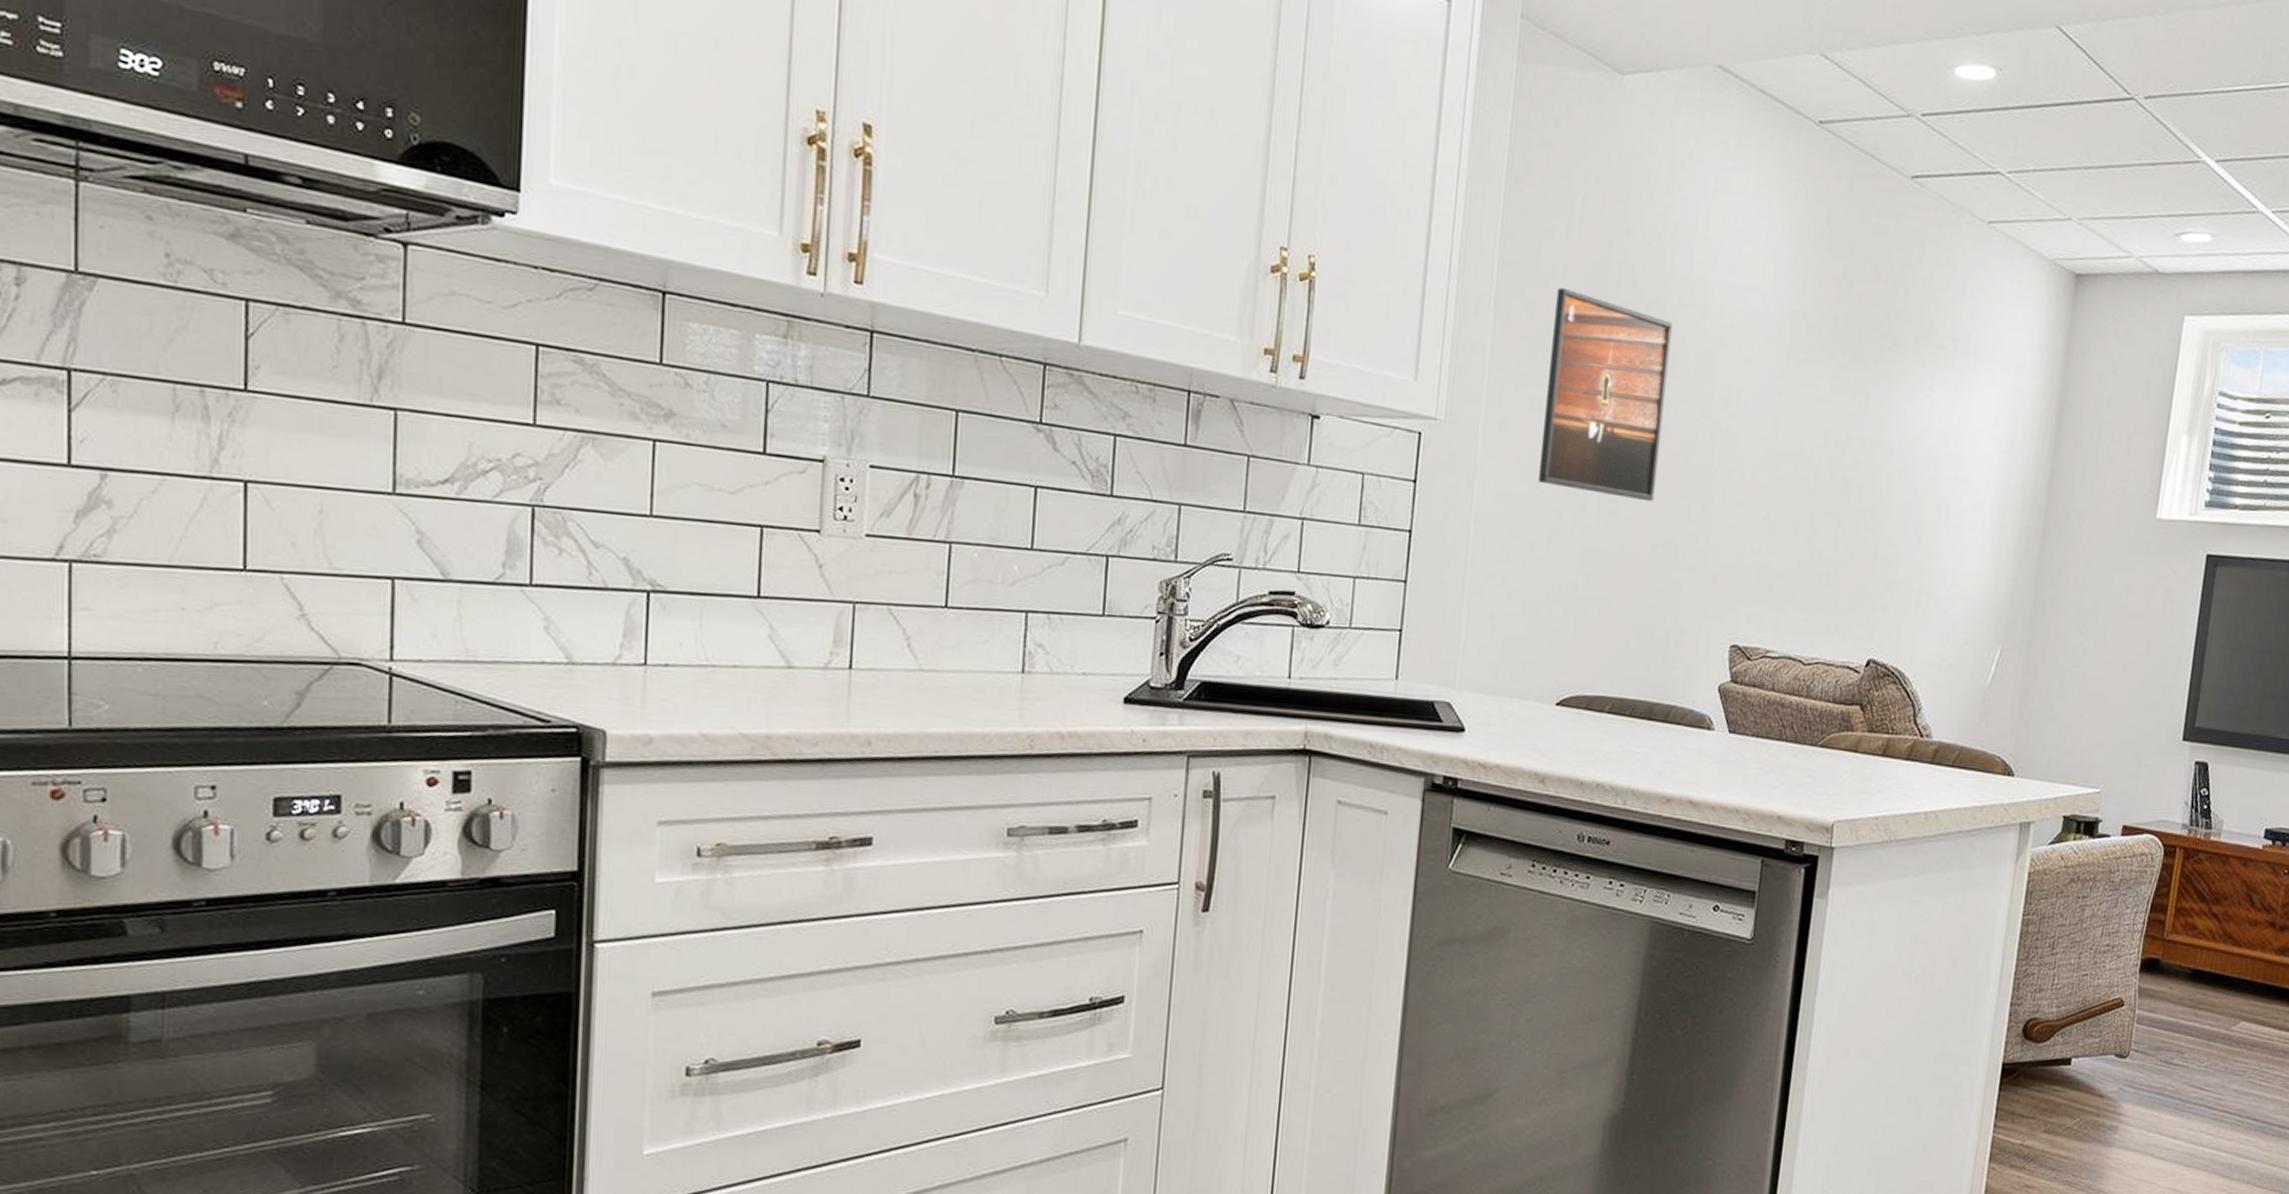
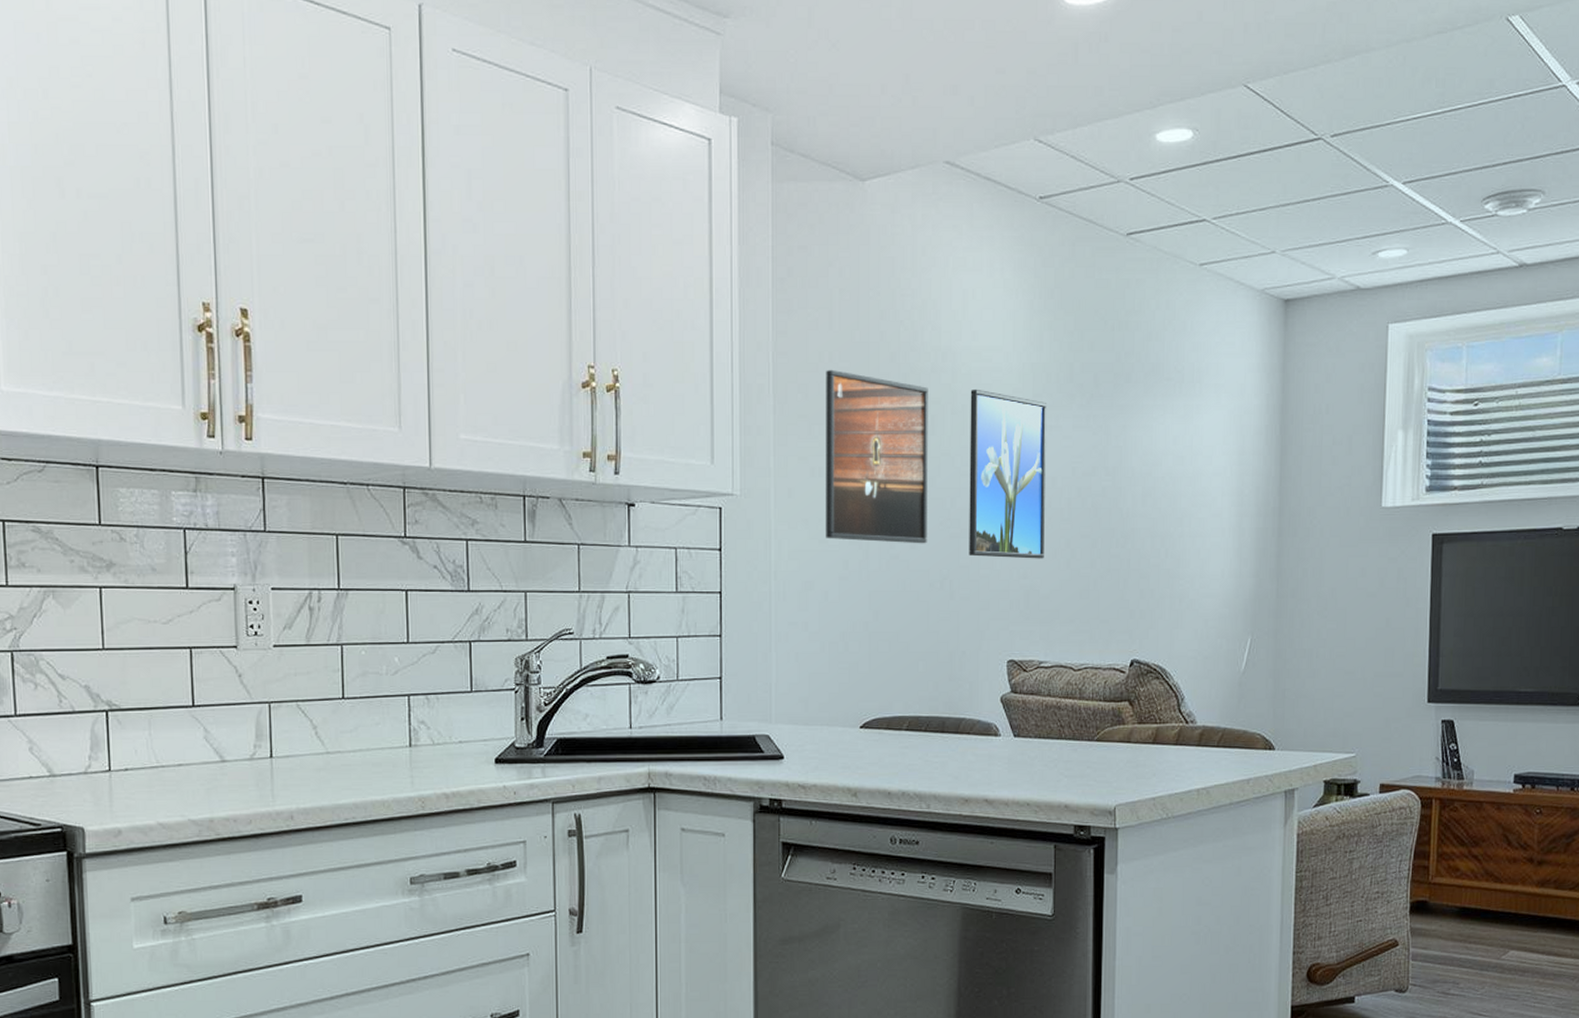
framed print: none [1699,330,1804,534] -> present [969,389,1047,559]

